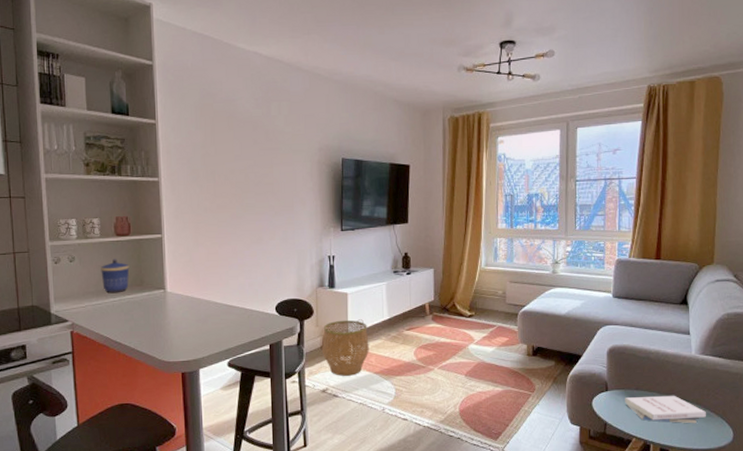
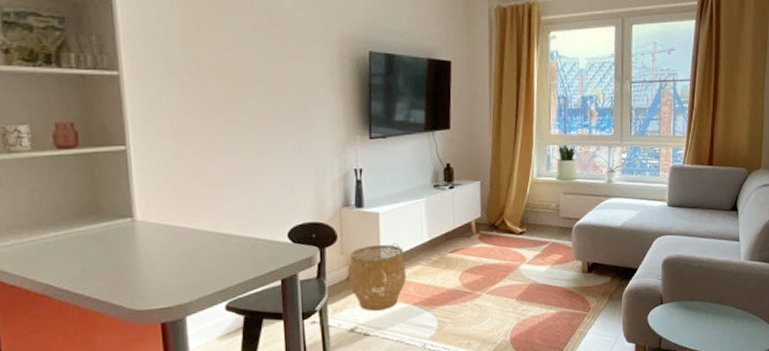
decorative jar: present [101,259,130,293] -> none [34,179,79,225]
planter: none [502,238,525,271] -> present [555,145,579,182]
books: present [625,395,706,424] -> none [679,303,753,332]

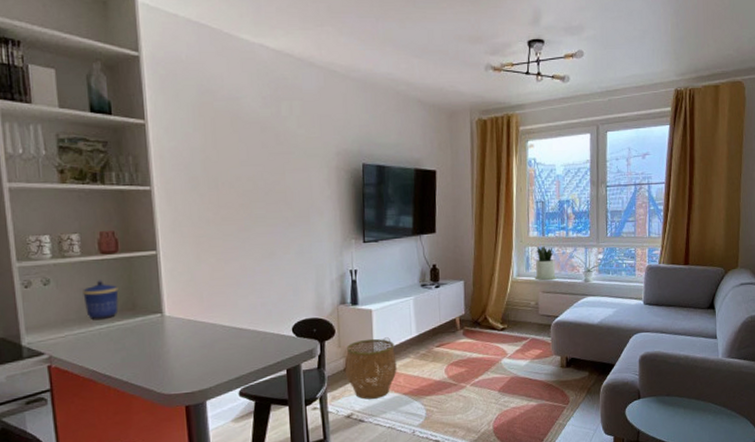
decorative jar: none [34,179,79,225] -> present [83,280,119,319]

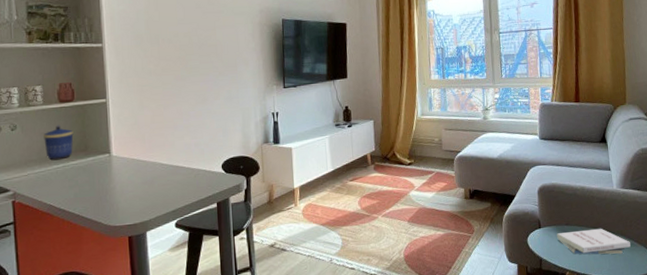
basket: present [345,337,397,400] -> none [269,172,315,230]
planter: present [534,246,557,281] -> none [437,88,458,120]
books: none [656,399,732,427] -> present [557,228,631,255]

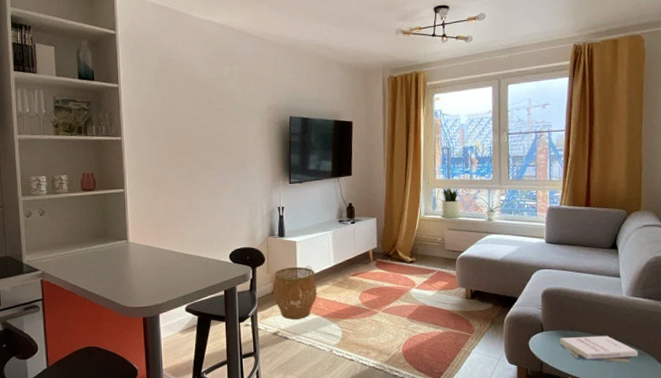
decorative jar: present [44,125,74,160] -> none [68,212,95,243]
basket: none [269,172,315,230] -> present [273,266,317,320]
planter: none [437,88,458,120] -> present [440,188,462,220]

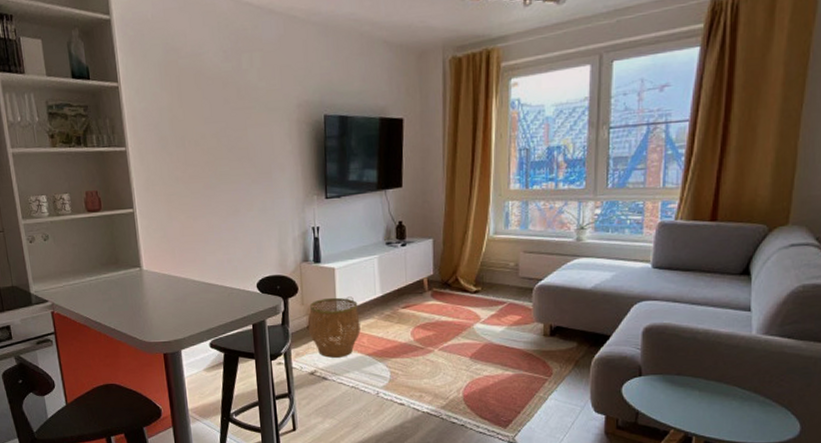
planter: present [440,188,462,220] -> none [514,200,542,240]
books: present [560,335,638,363] -> none [662,381,766,415]

